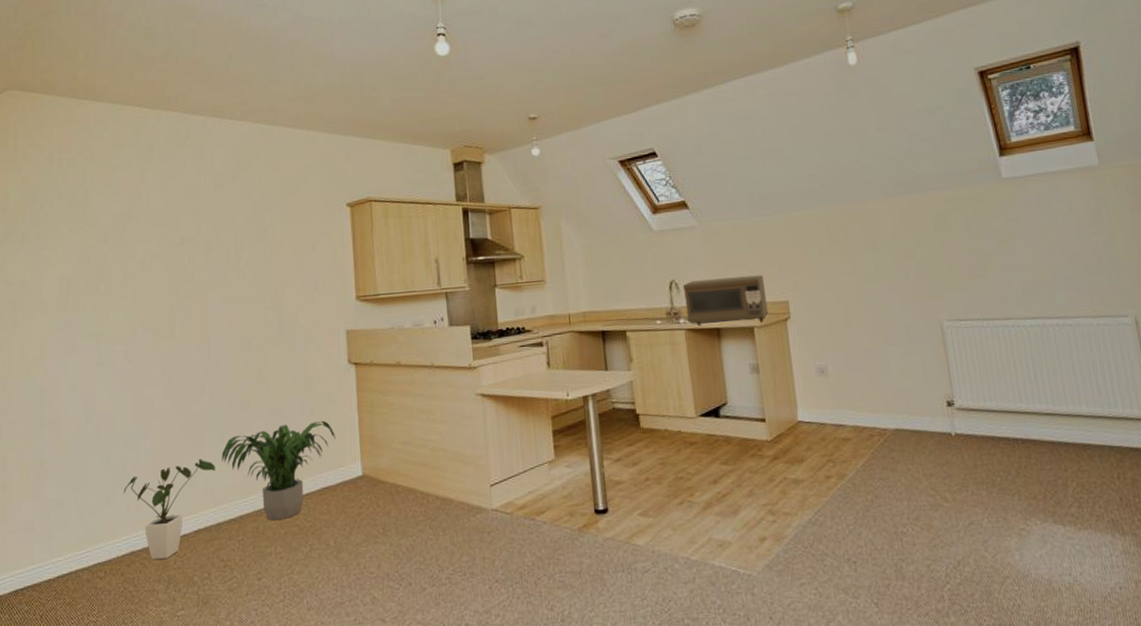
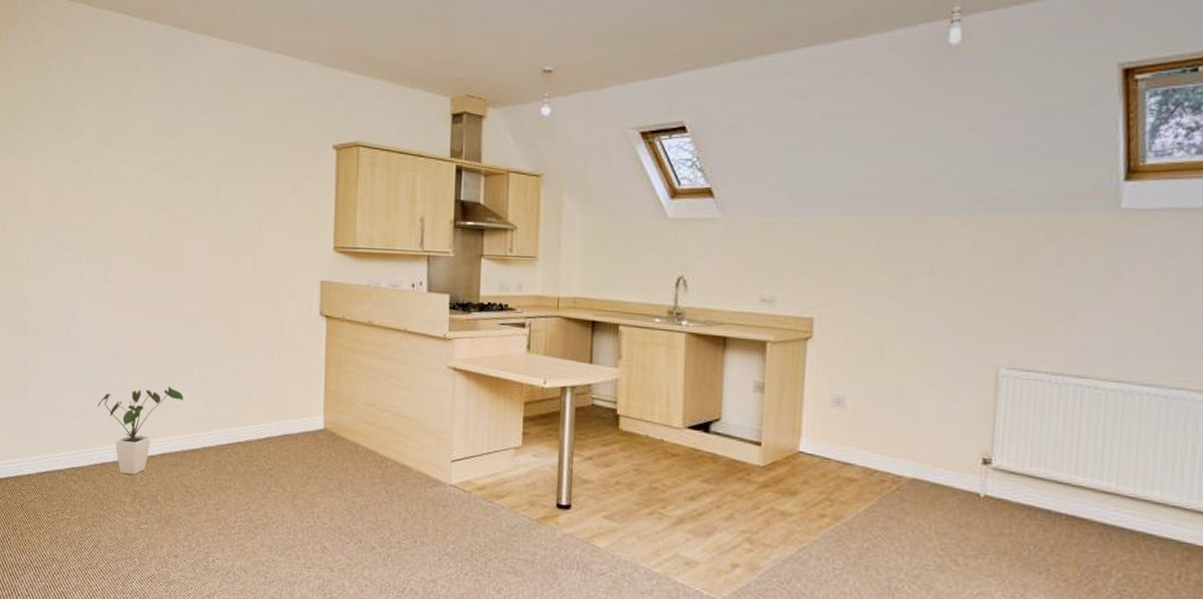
potted plant: present [221,420,336,521] -> none [189,366,301,458]
microwave: present [682,275,769,325] -> none [691,280,790,338]

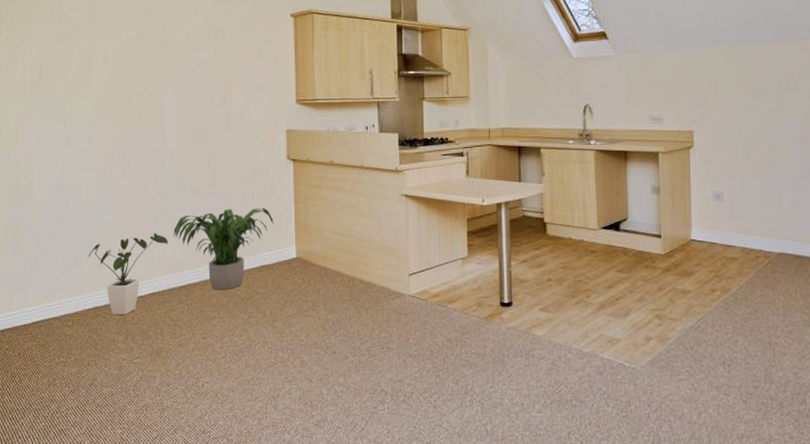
potted plant: none [189,366,301,458] -> present [173,207,274,290]

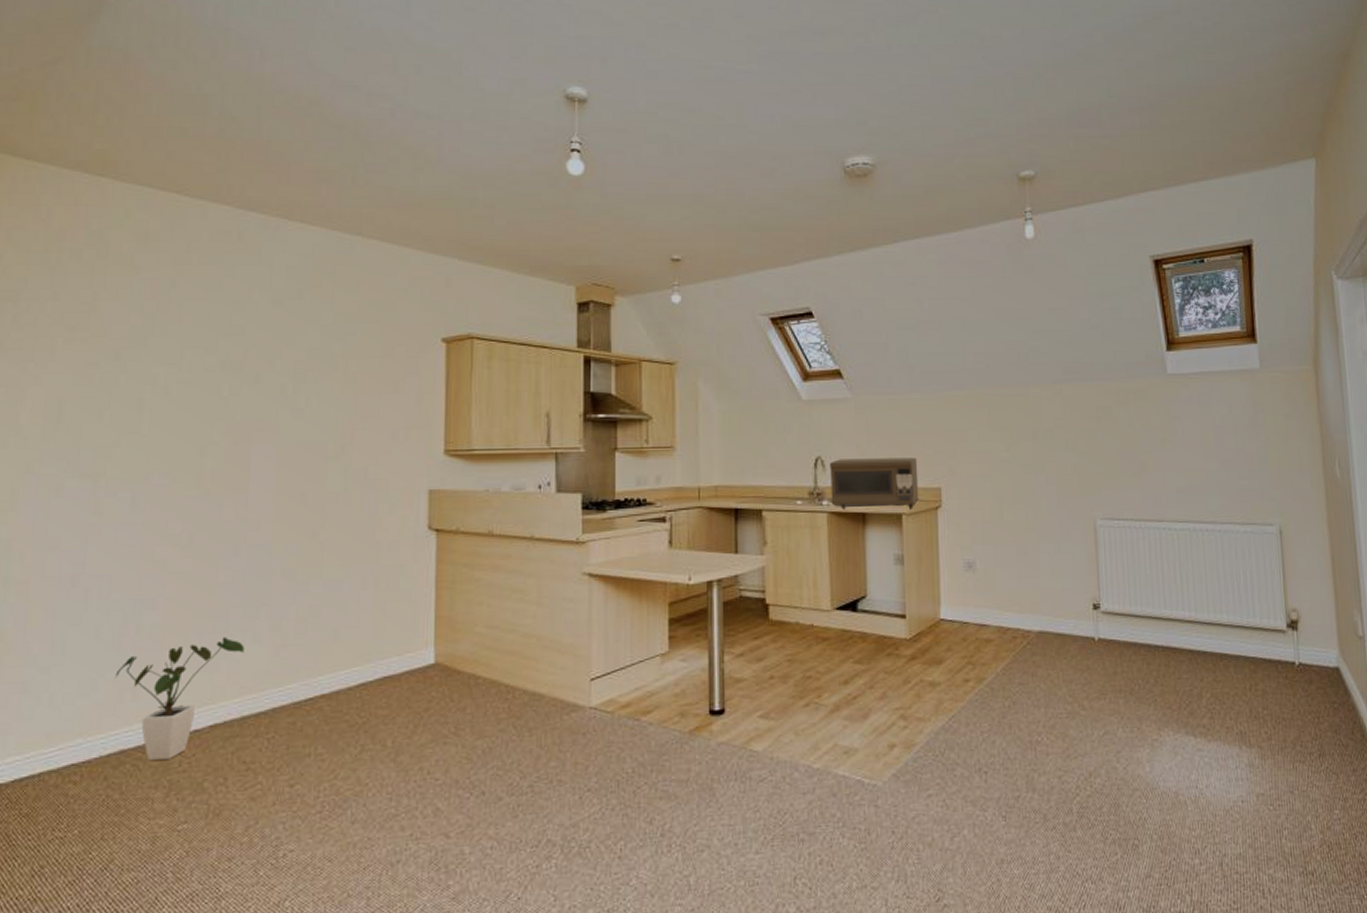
potted plant: present [173,207,274,290] -> none [253,596,405,715]
microwave: none [596,105,674,149] -> present [829,457,919,509]

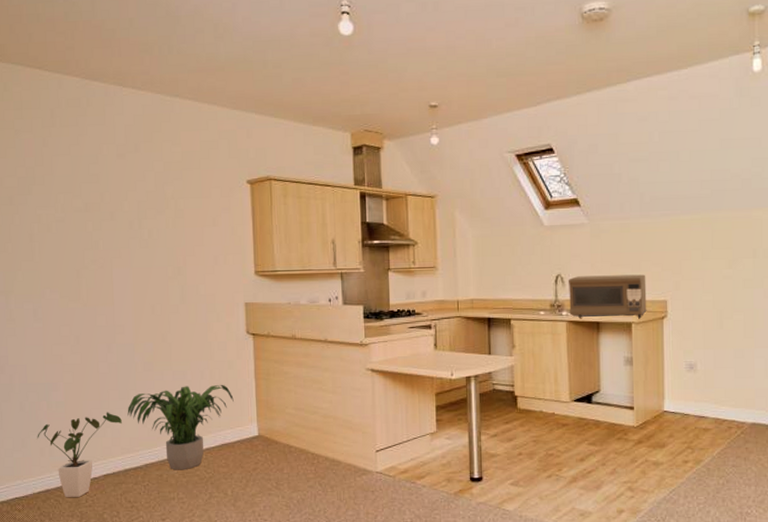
potted plant: none [253,596,405,715] -> present [127,384,234,470]

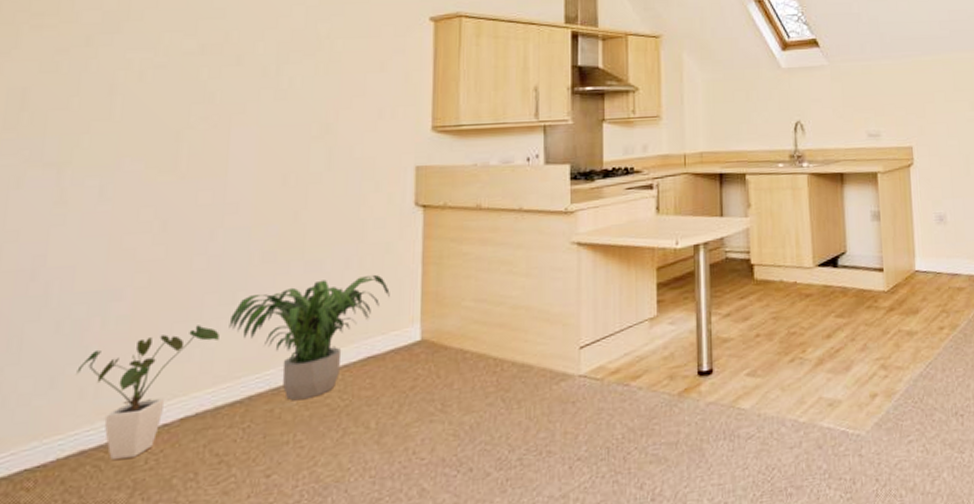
microwave: present [567,274,647,319] -> none [808,119,893,169]

